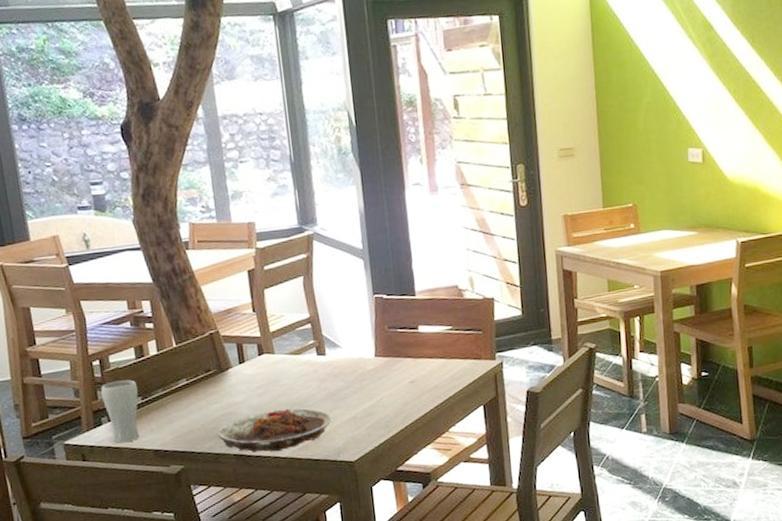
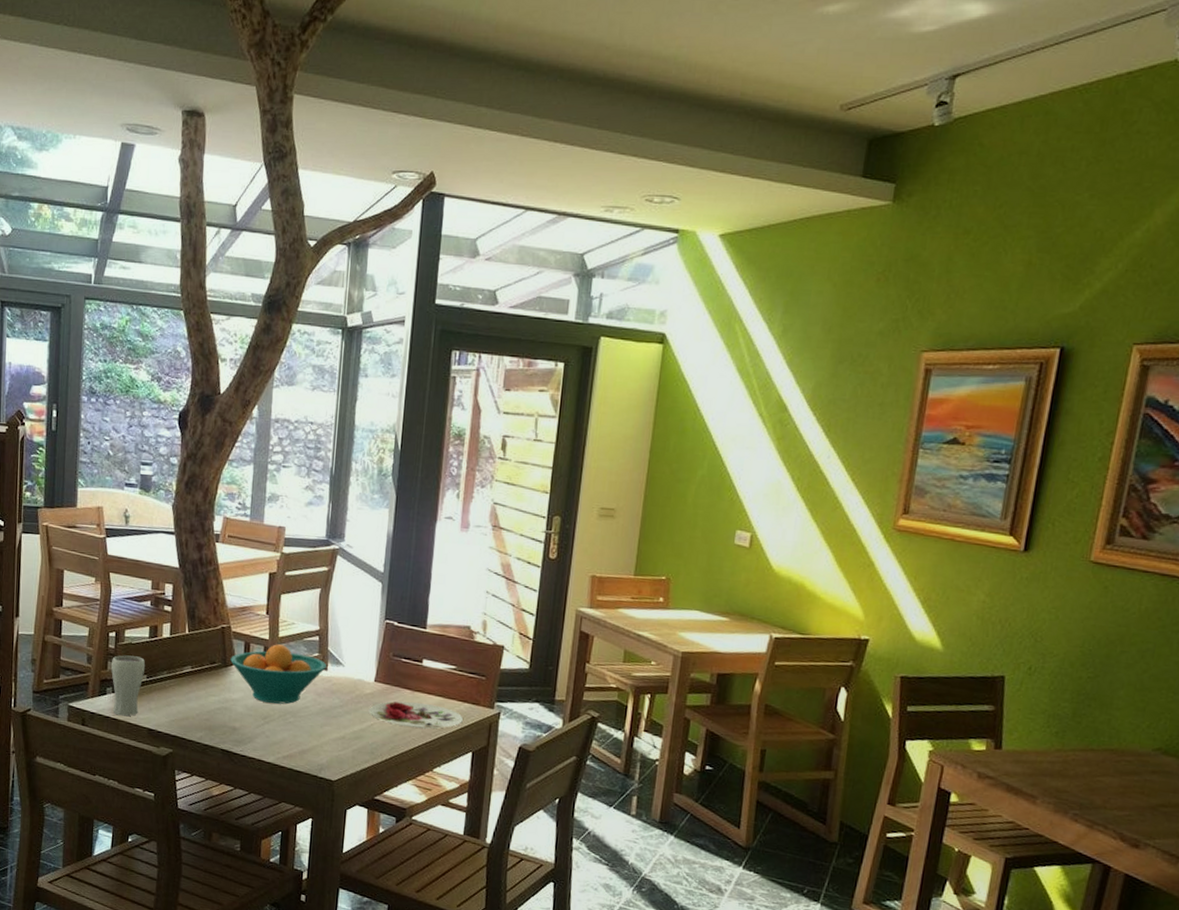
plate: present [217,408,331,453] -> none [210,714,320,755]
fruit bowl: none [225,339,324,399] -> present [230,644,327,704]
plate: none [374,367,468,395] -> present [368,701,463,729]

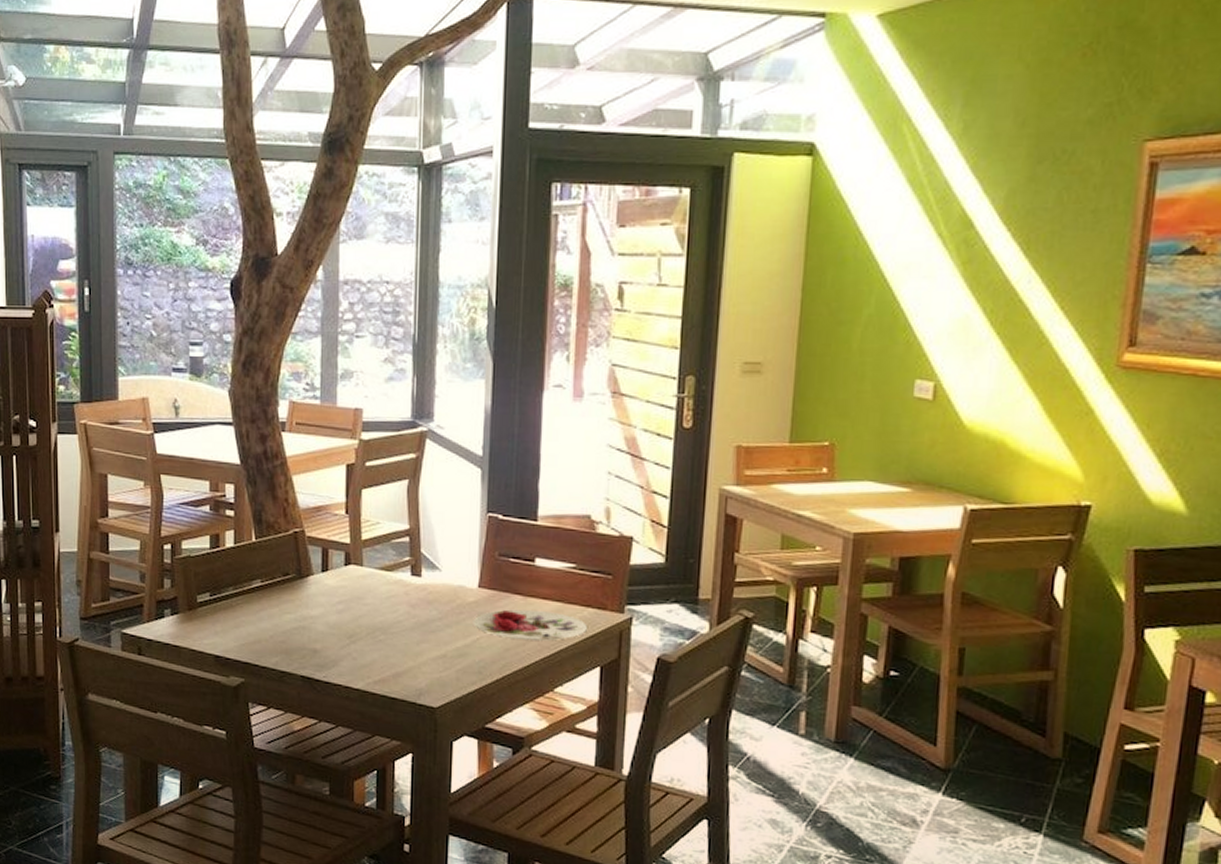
drinking glass: present [111,655,146,716] -> none [168,570,208,642]
fruit bowl: present [230,644,327,704] -> none [306,548,420,619]

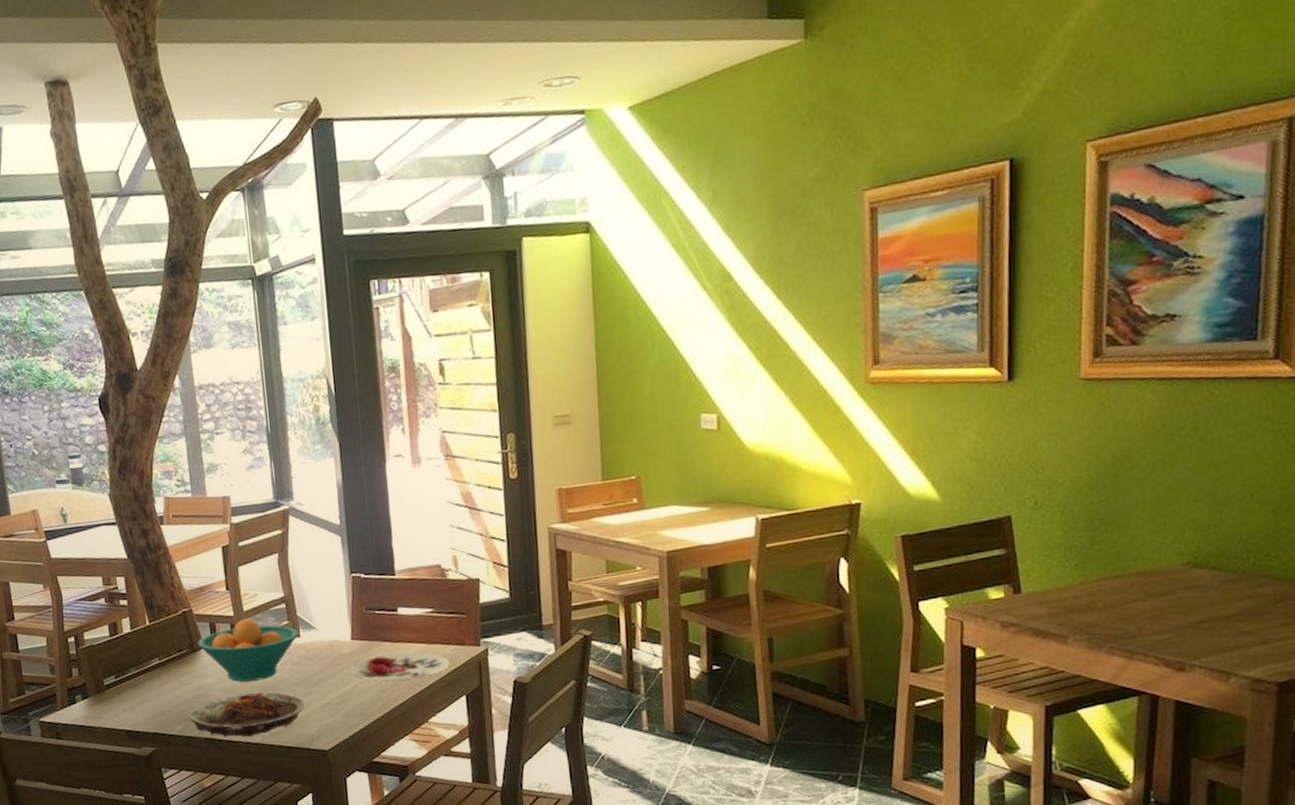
plate: none [287,631,416,680] -> present [189,692,305,737]
fruit bowl: none [306,548,420,619] -> present [198,618,299,682]

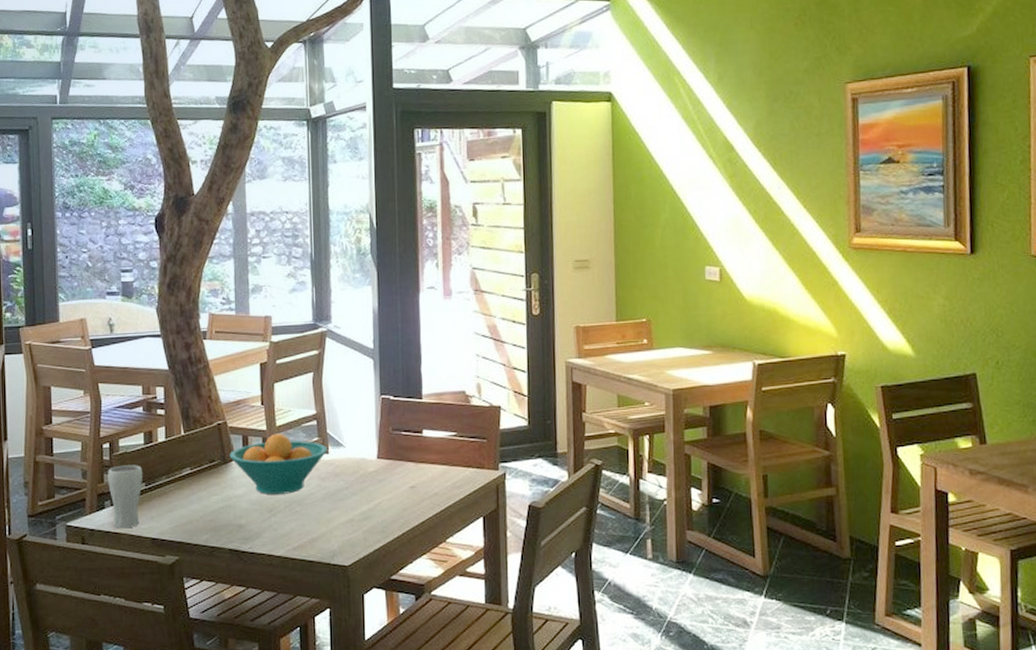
drinking glass: none [75,657,113,722] -> present [108,465,143,529]
plate: present [189,692,305,737] -> none [215,506,328,549]
plate: present [350,653,450,681] -> none [374,474,469,500]

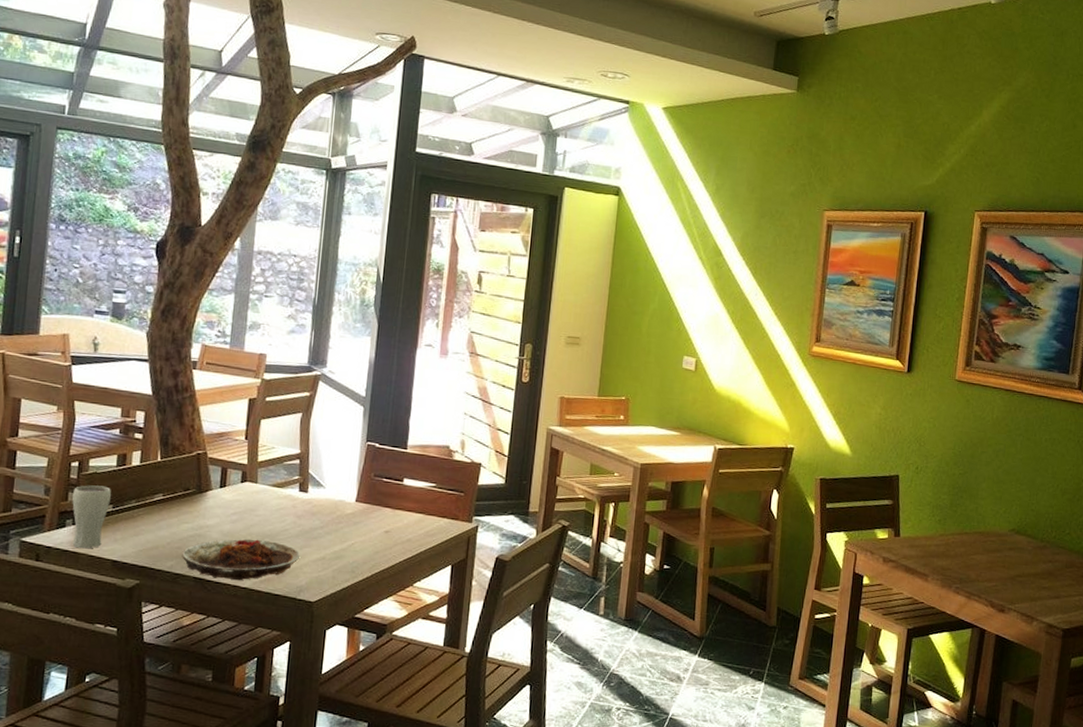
plate: none [215,506,328,549] -> present [182,538,300,580]
fruit bowl: present [229,433,327,494] -> none [206,468,307,528]

